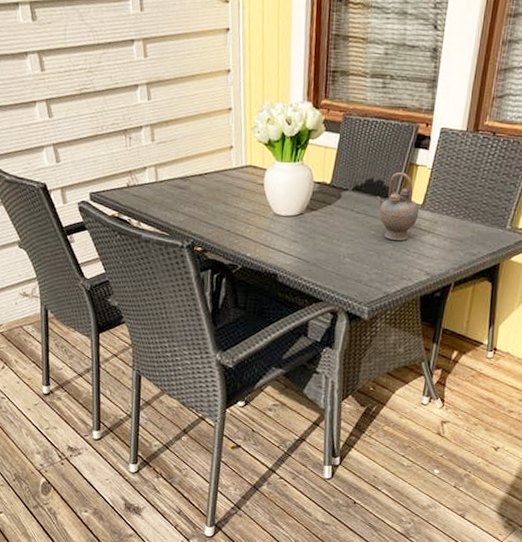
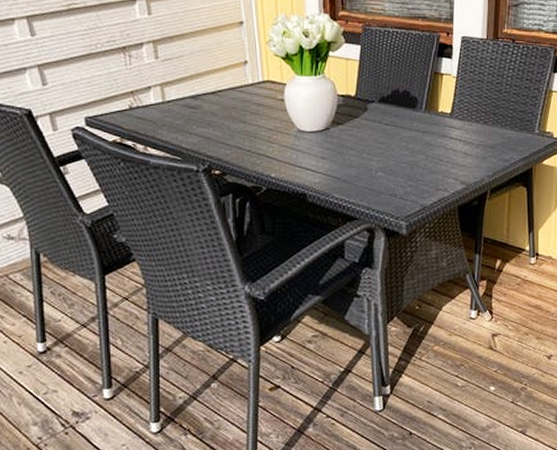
teapot: present [376,171,420,241] -> none [403,81,449,150]

